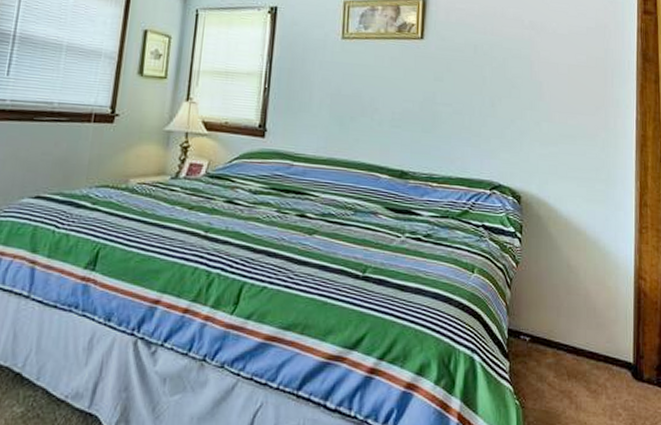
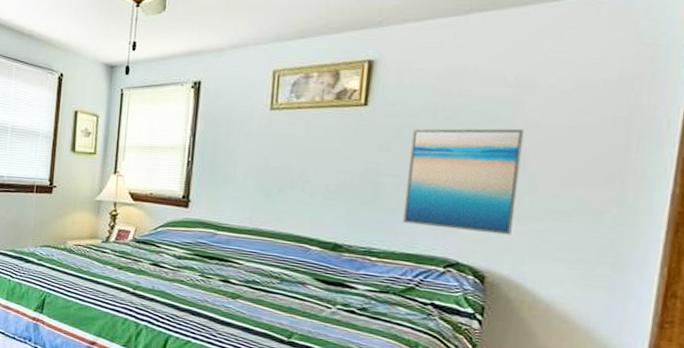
wall art: none [456,62,539,158] -> present [402,128,524,235]

